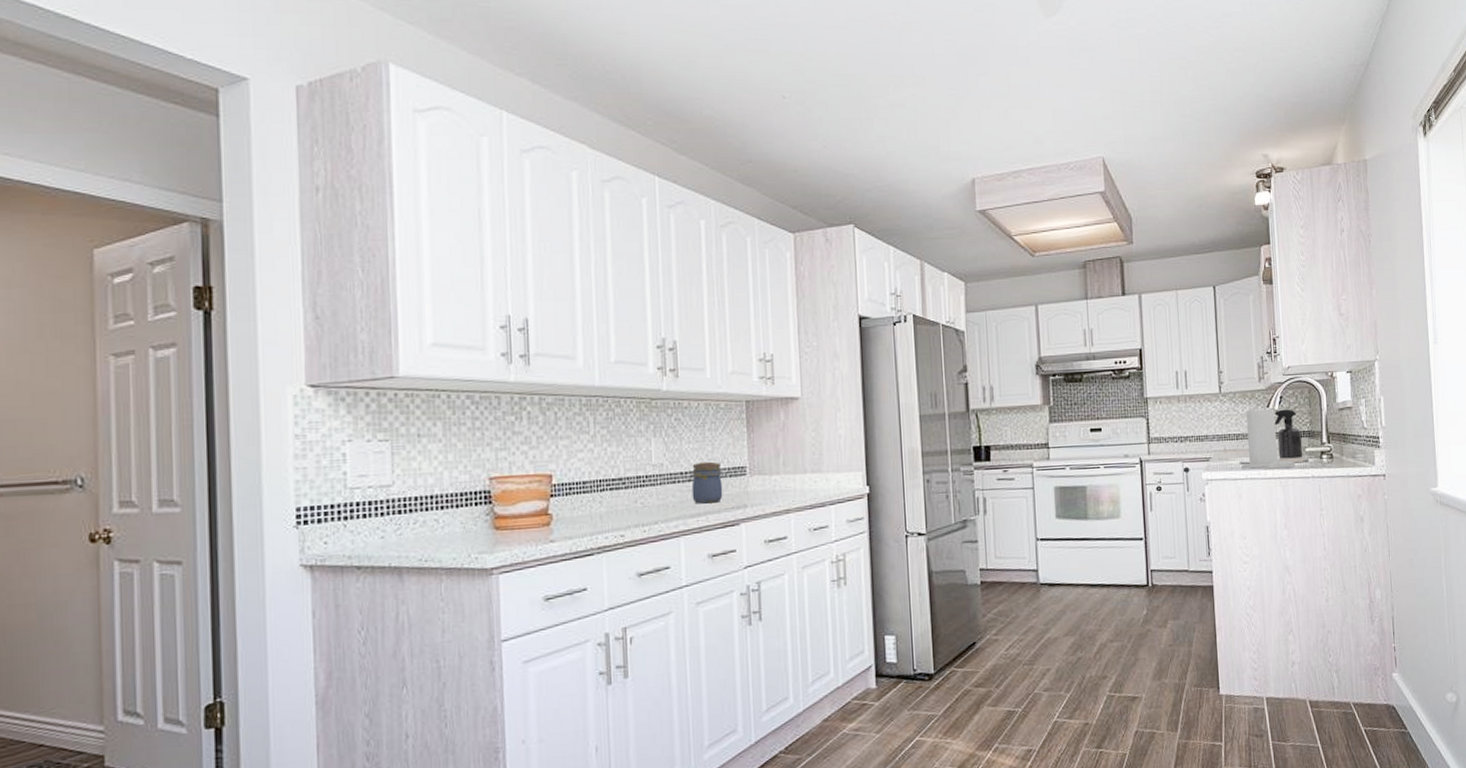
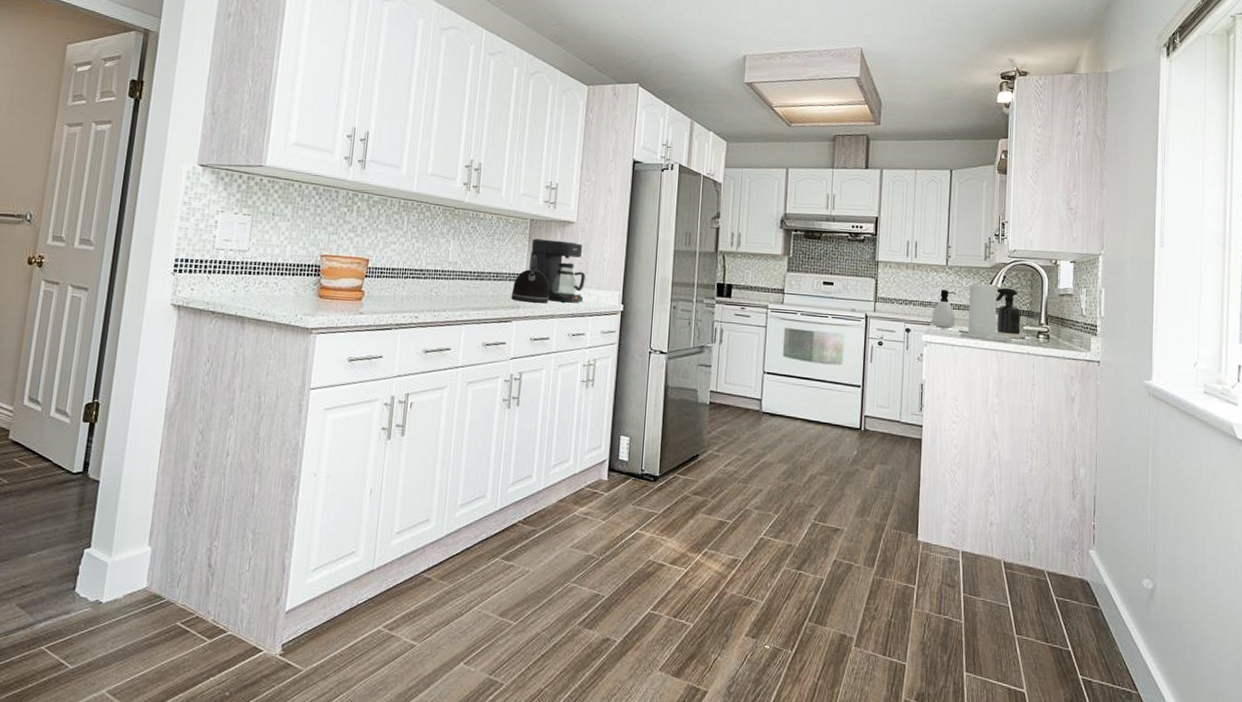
jar: present [691,461,723,504] -> none [476,265,503,301]
kettle: none [735,443,780,500] -> present [511,255,549,304]
coffee maker: none [751,421,822,494] -> present [529,238,586,303]
soap dispenser: none [1210,420,1235,463] -> present [931,290,956,329]

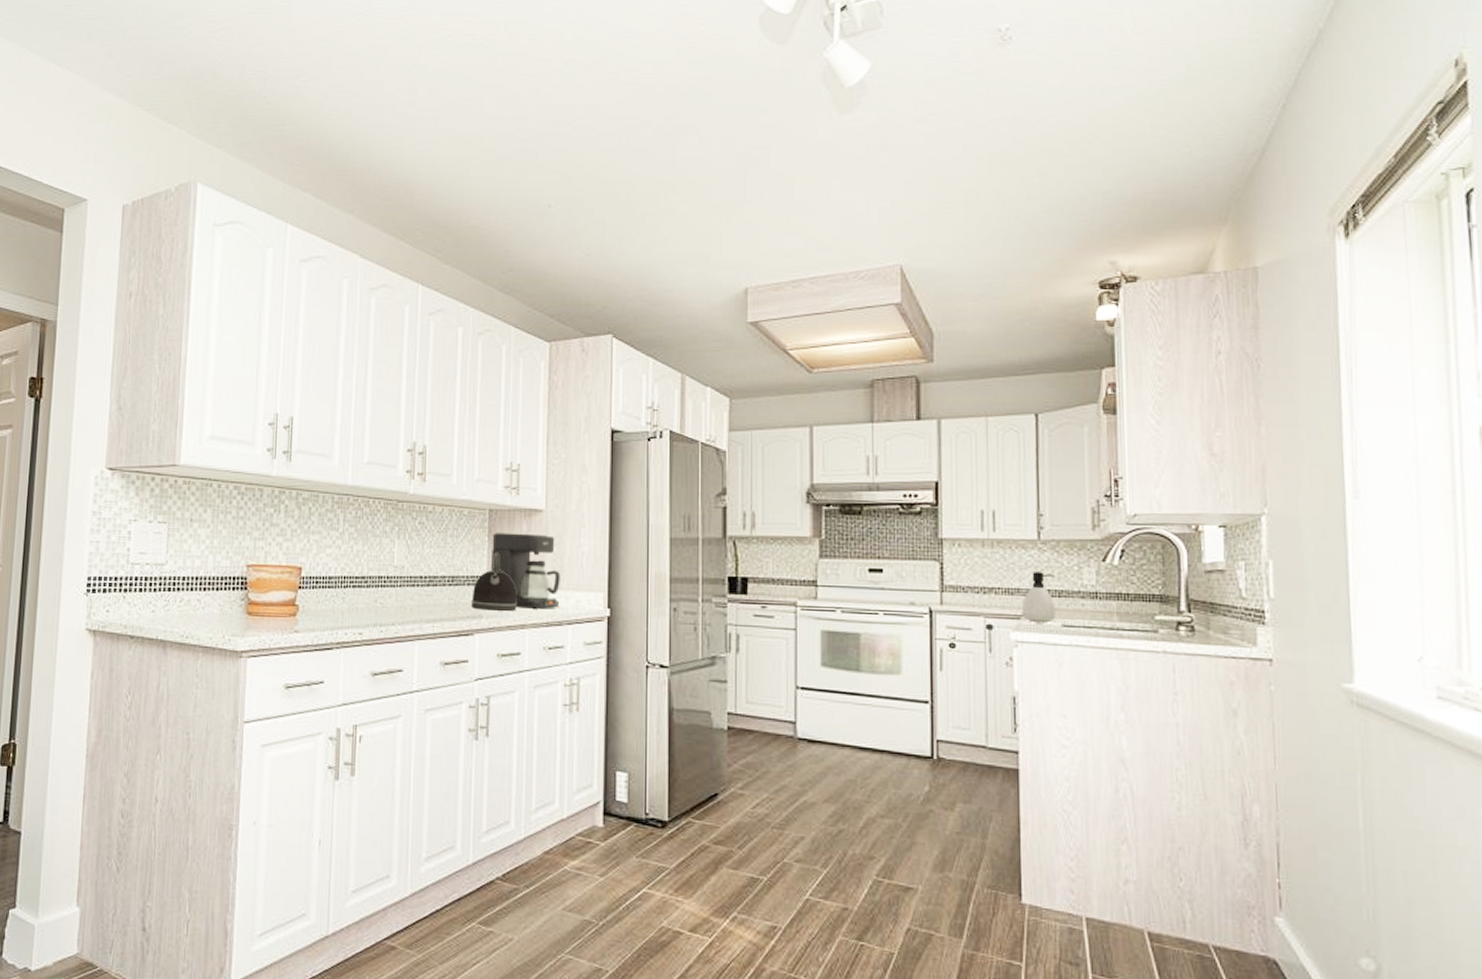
paper towel: present [960,285,1012,342] -> none [1064,563,1140,638]
spray bottle: present [996,287,1021,339] -> none [1112,565,1152,633]

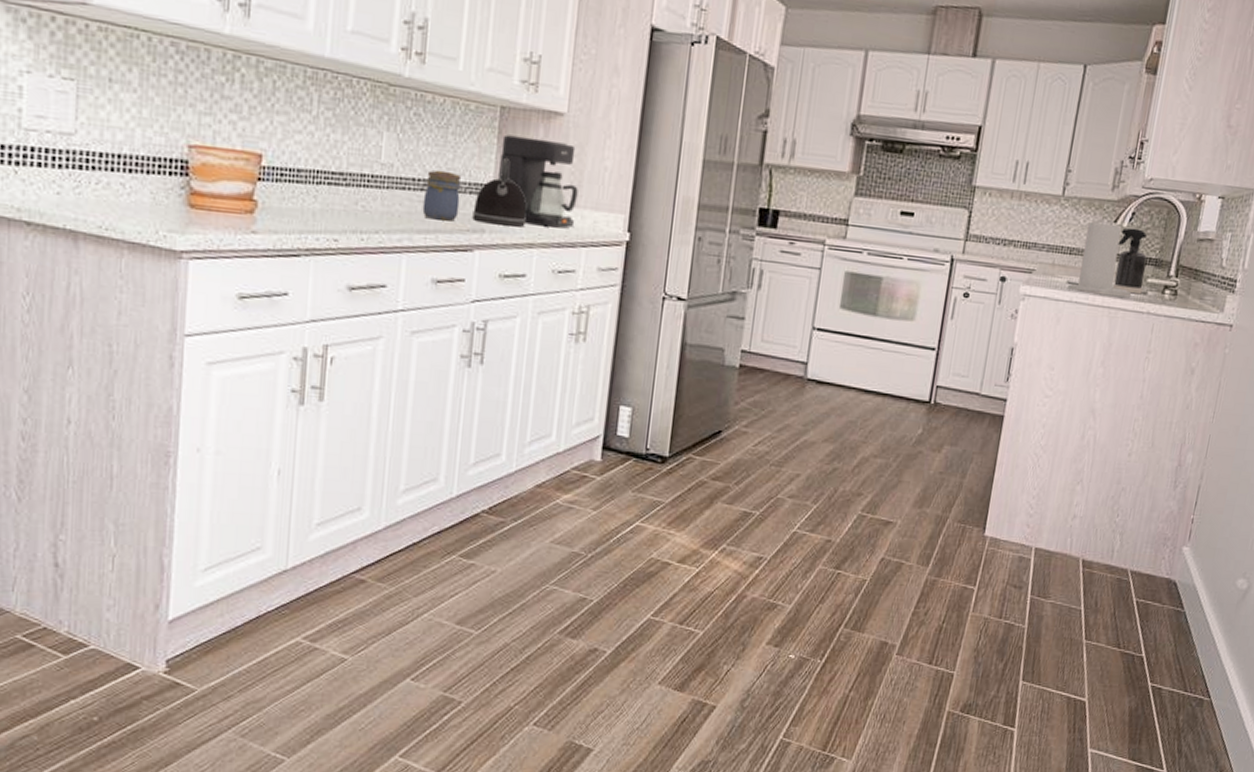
jar: none [429,567,460,610] -> present [422,170,460,221]
soap dispenser: present [1021,572,1056,623] -> none [1033,227,1070,279]
paper towel: none [1064,563,1140,638] -> present [1067,223,1132,298]
spray bottle: none [1112,565,1152,633] -> present [1113,227,1148,295]

